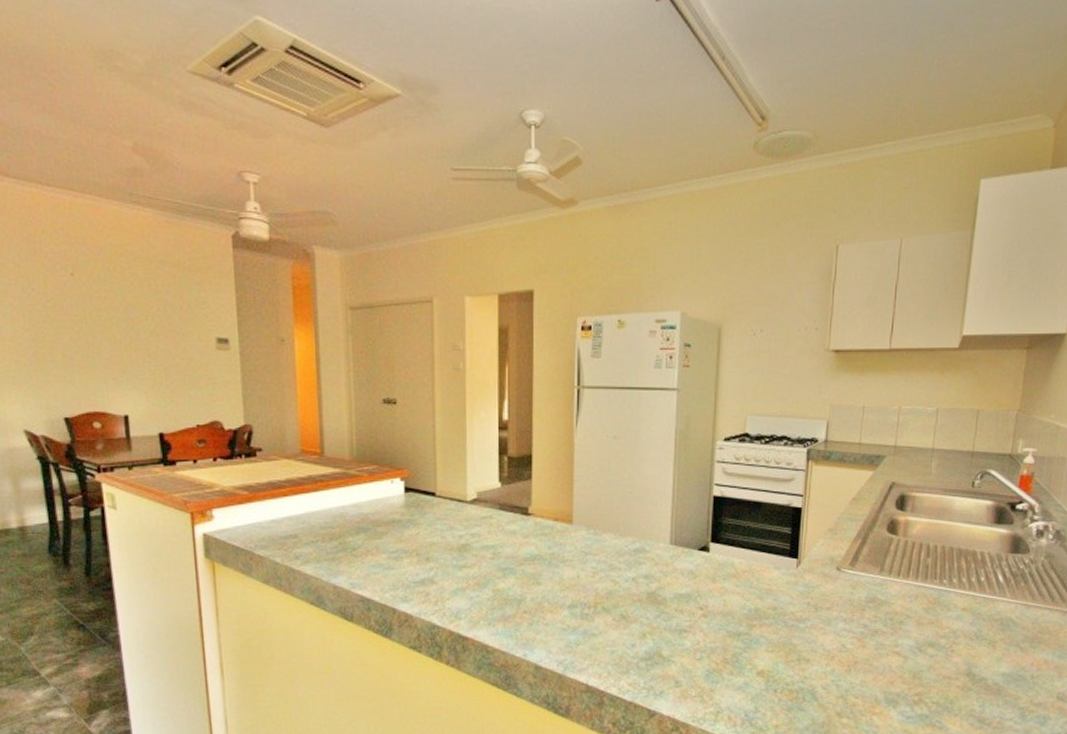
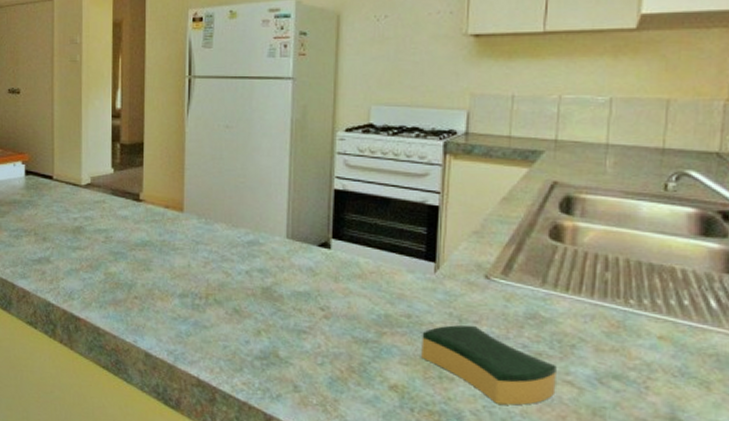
sponge: none [784,612,888,678] -> present [421,325,556,406]

